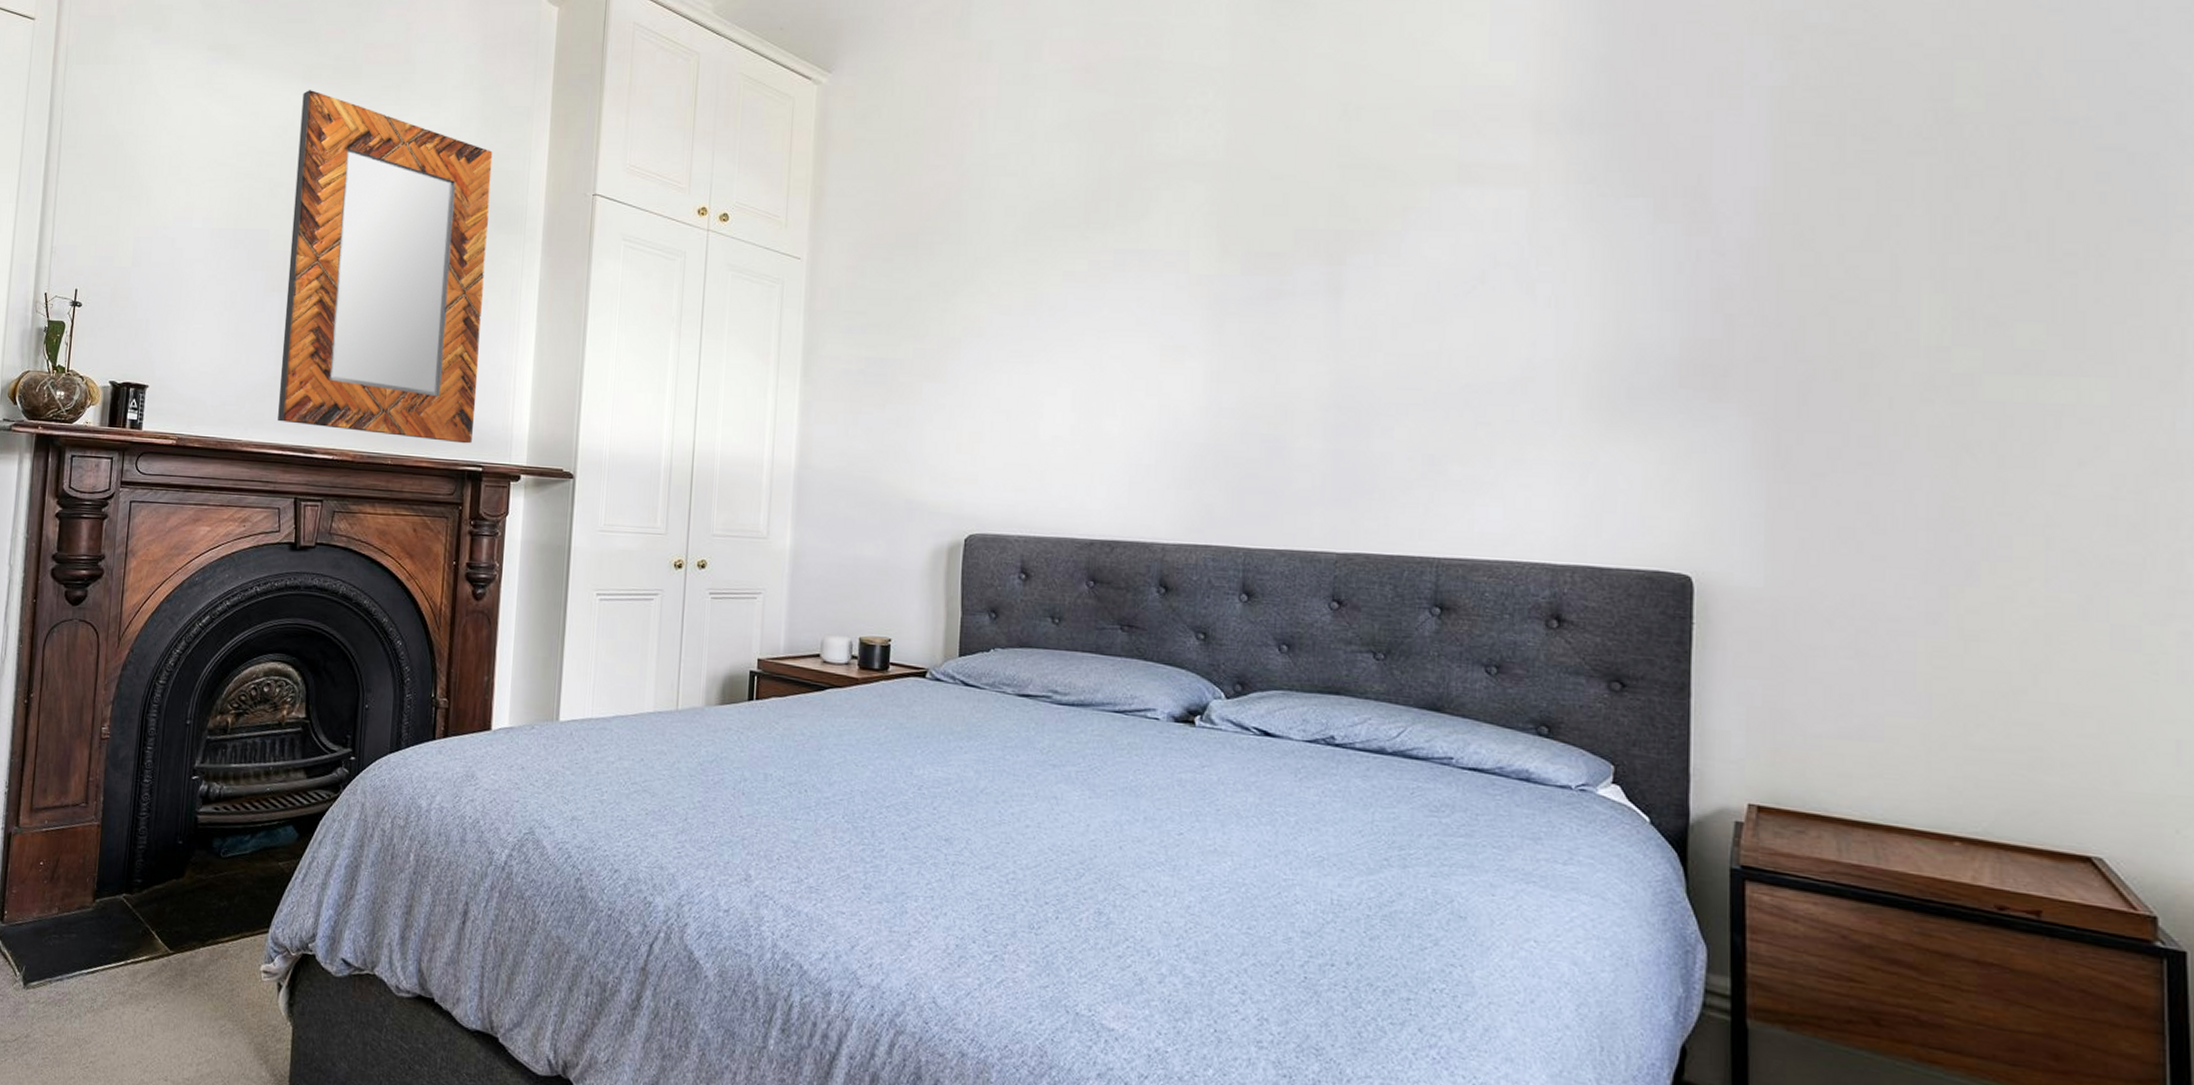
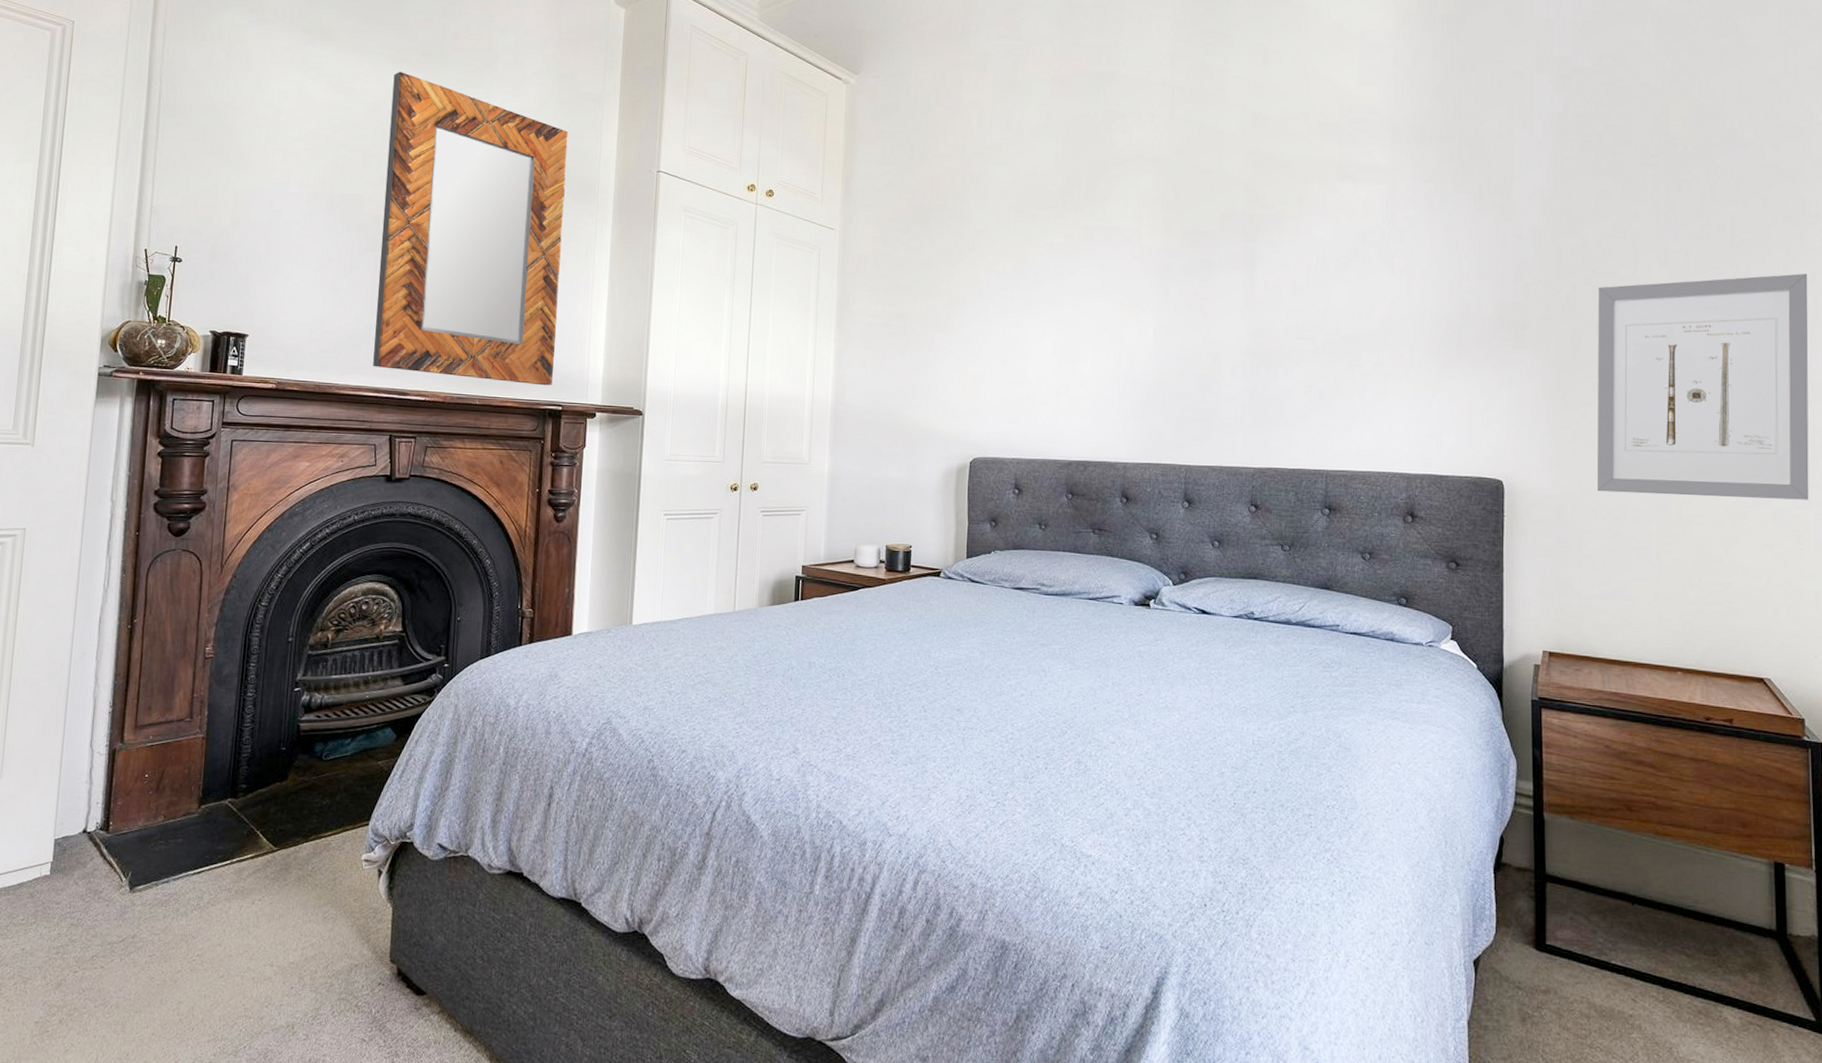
wall art: none [1834,297,2172,613] -> present [1598,273,1809,500]

